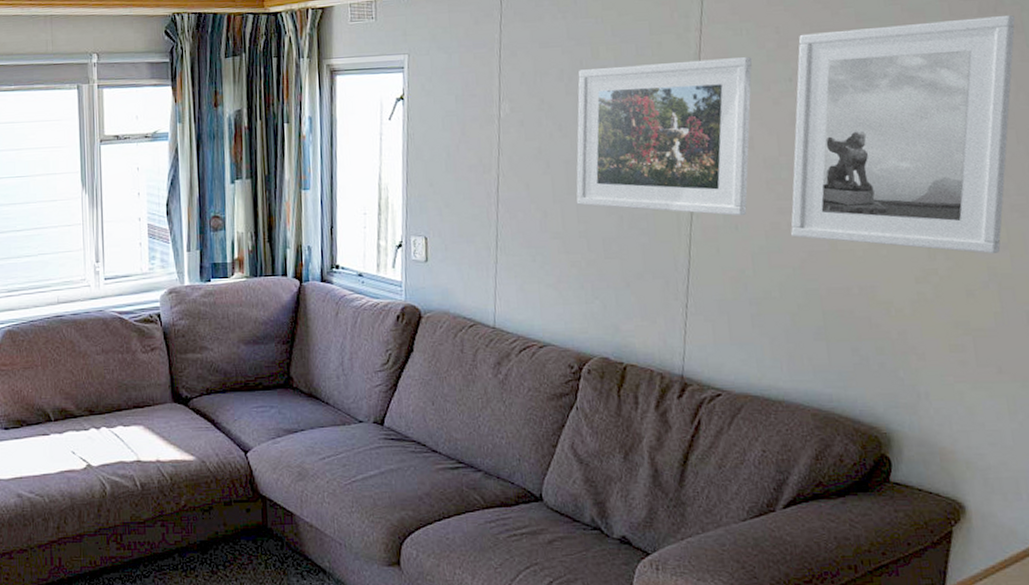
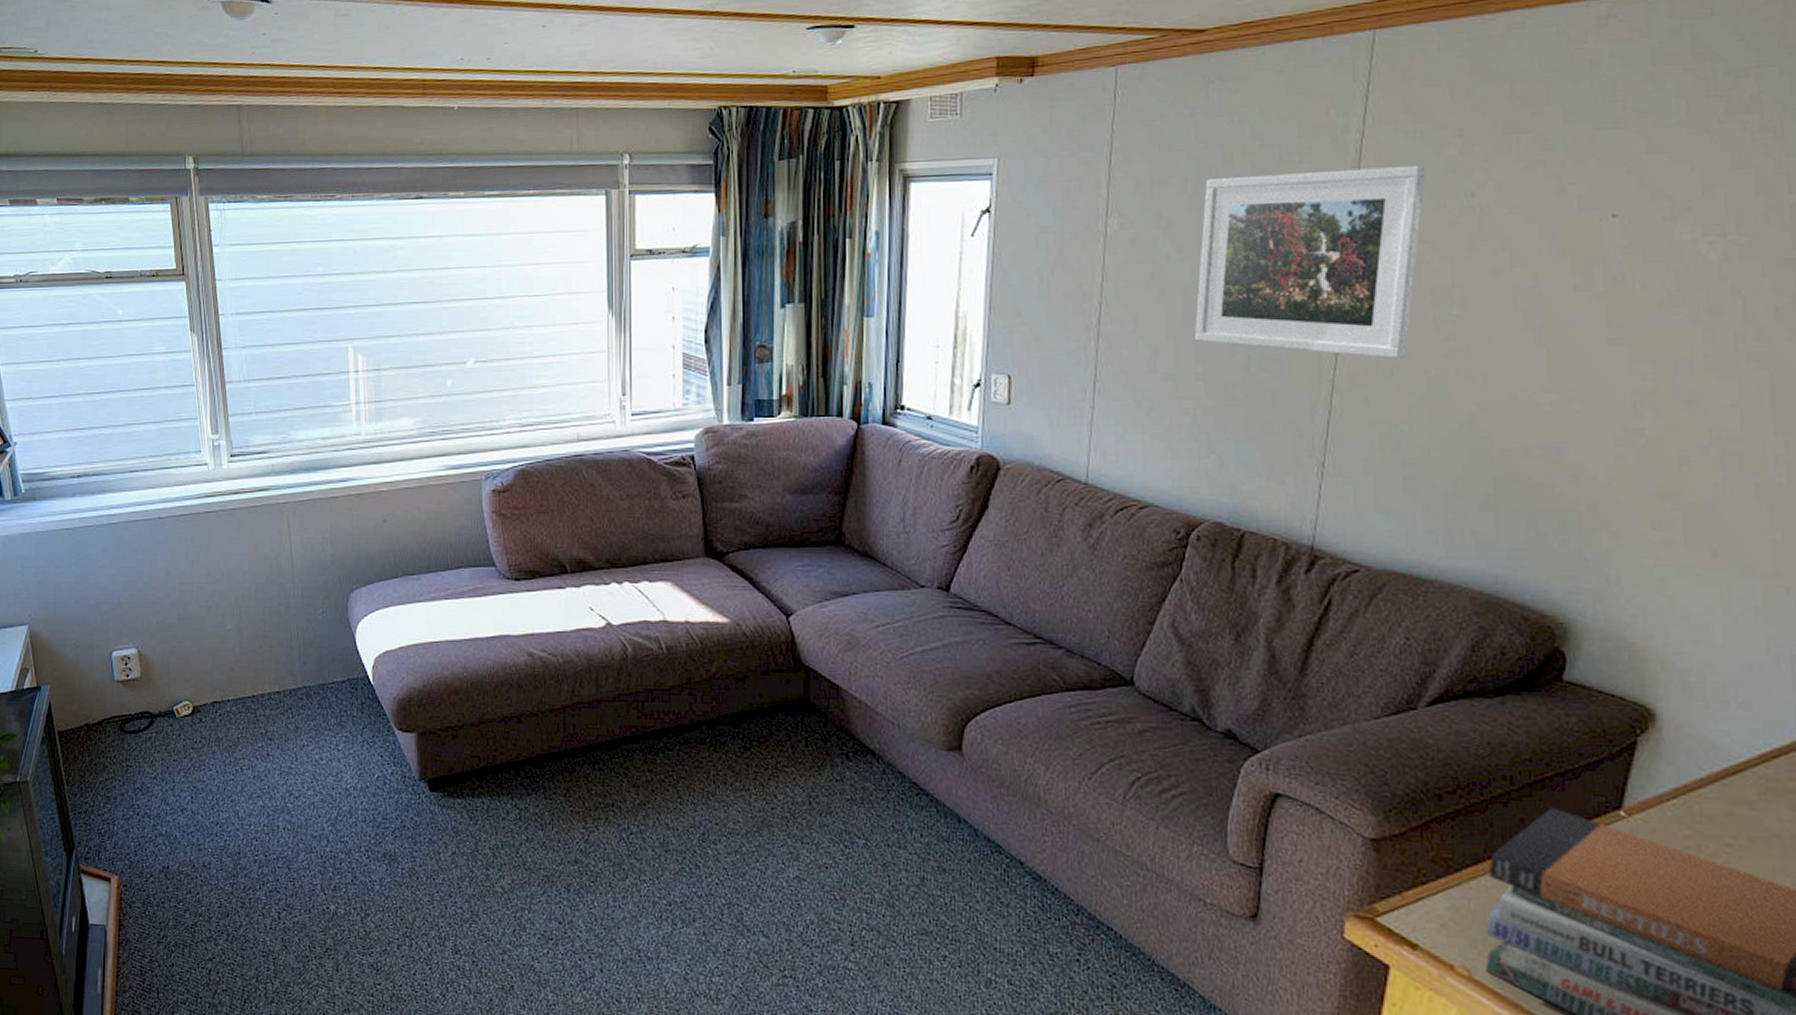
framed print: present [791,14,1016,254] -> none [1460,115,1774,412]

